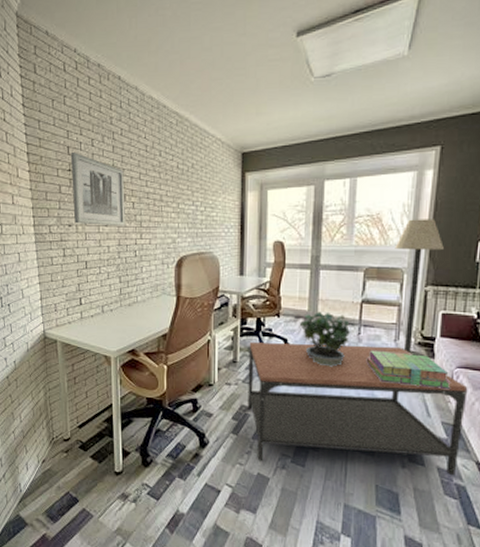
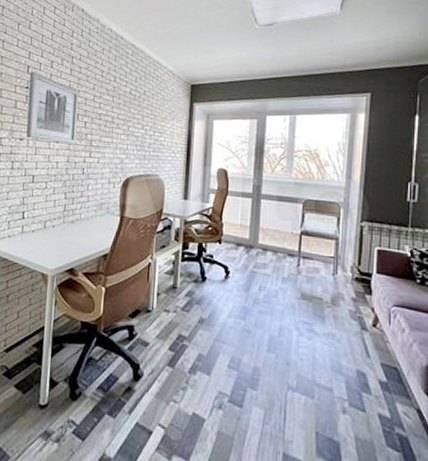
coffee table: present [247,342,468,476] -> none [185,268,405,425]
potted plant: present [299,306,351,367] -> none [240,235,291,299]
stack of books: present [366,350,451,389] -> none [305,282,389,328]
floor lamp: present [395,219,444,357] -> none [331,157,377,294]

